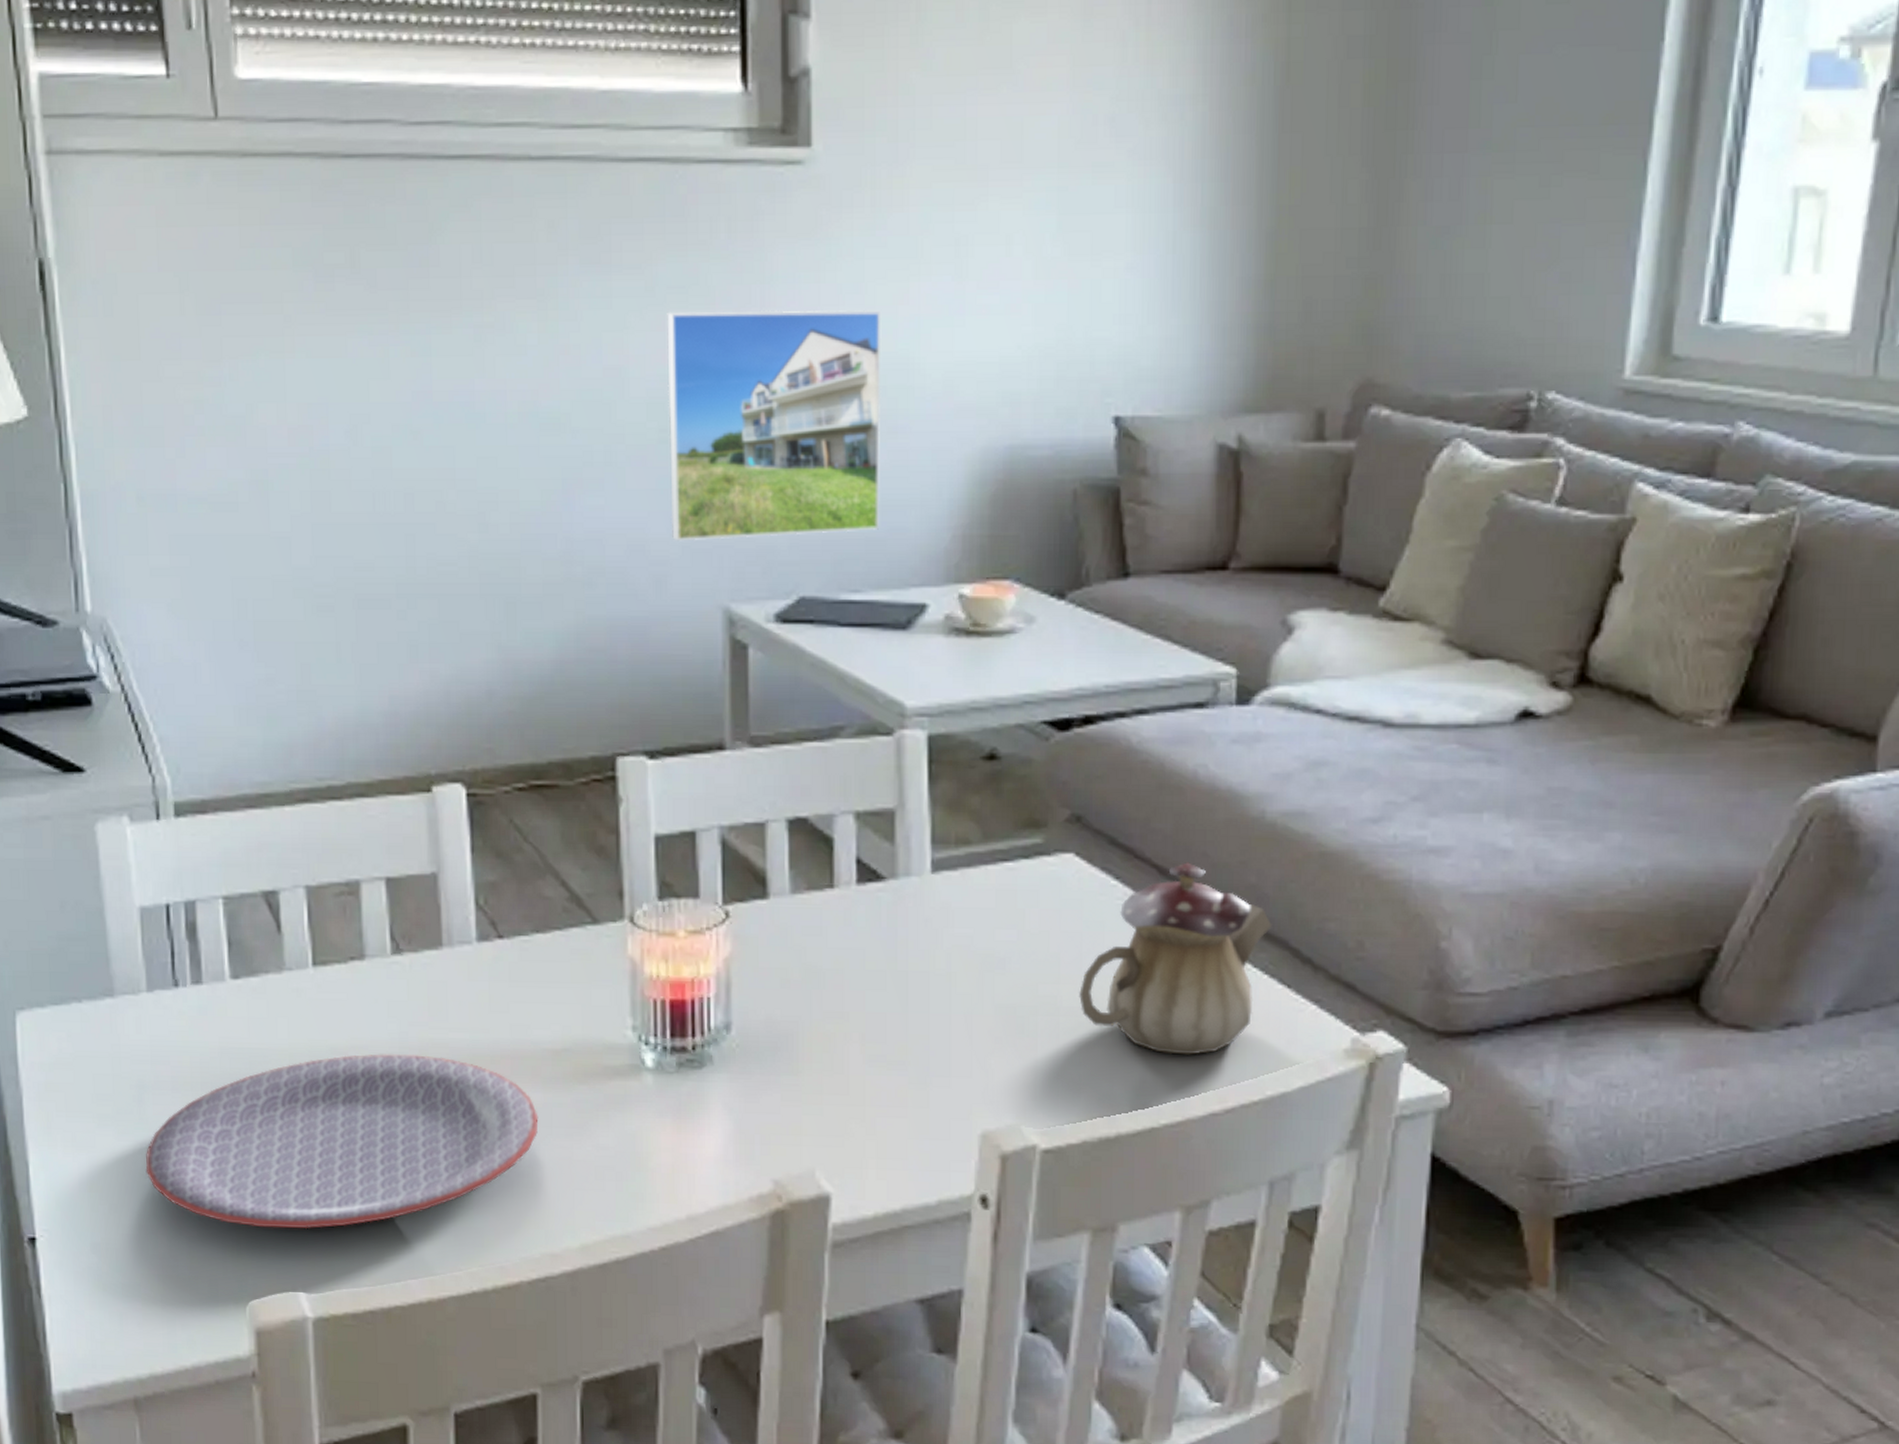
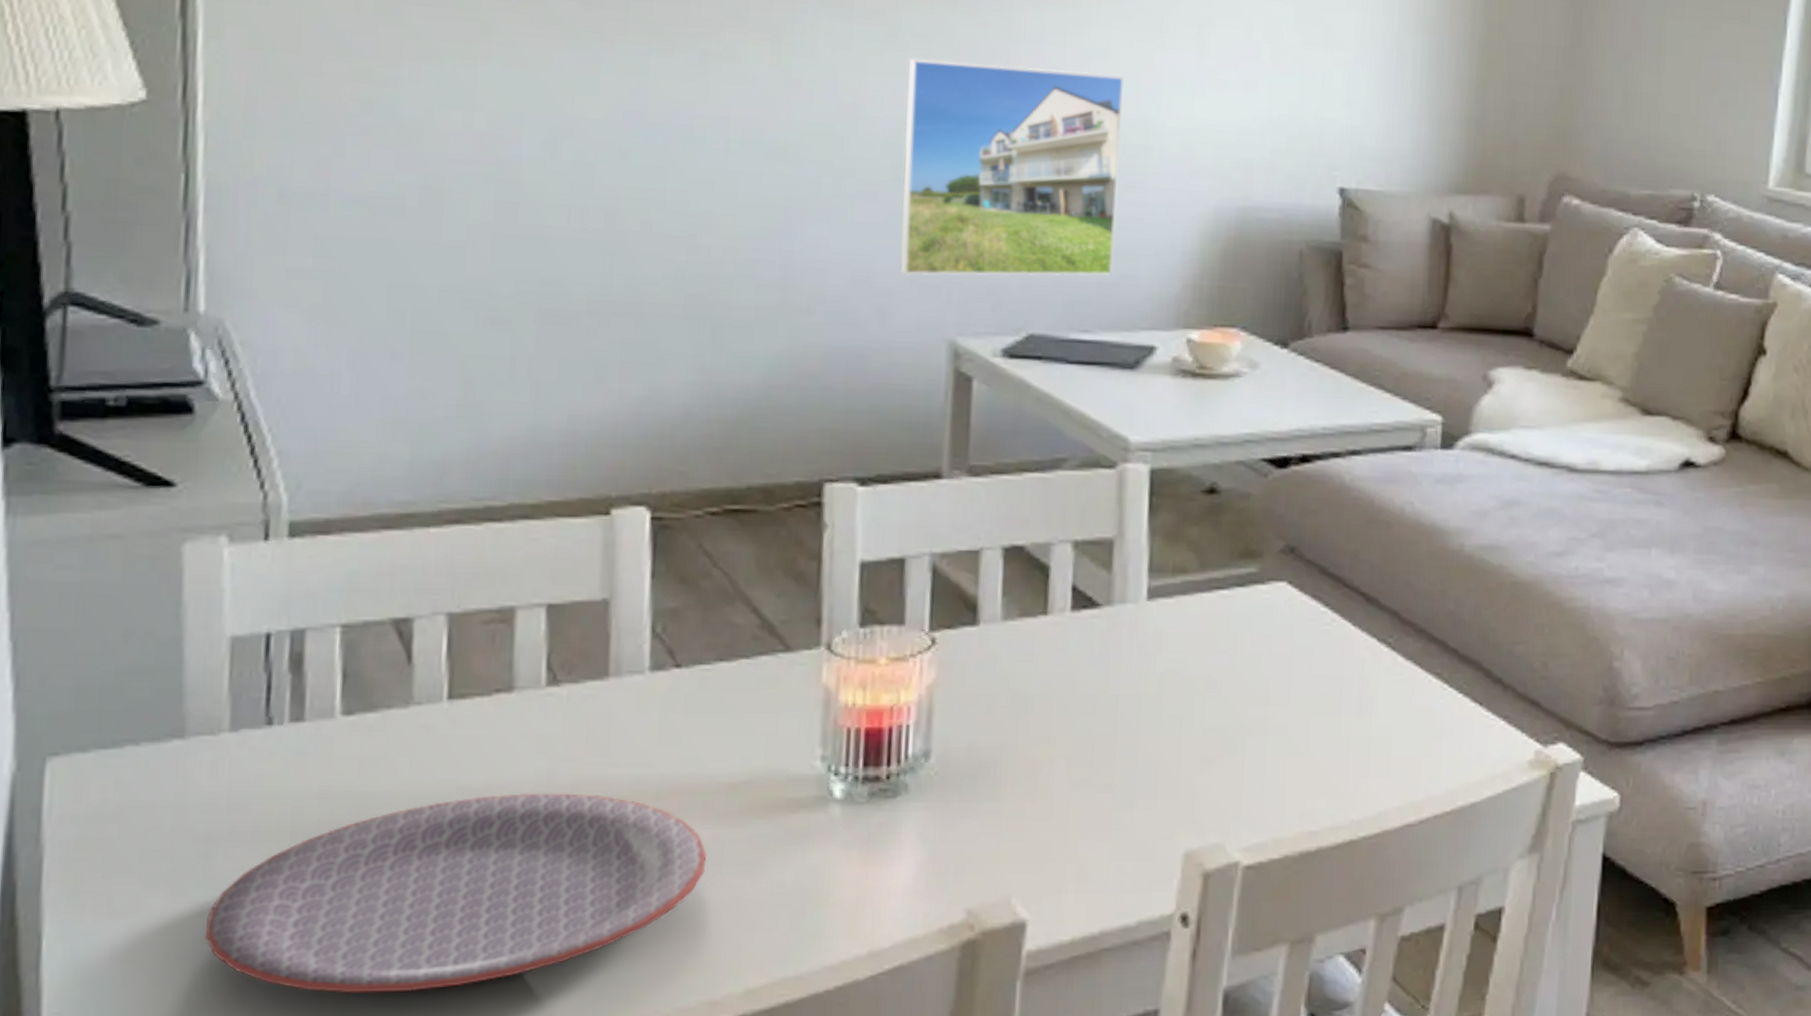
teapot: present [1079,862,1272,1055] -> none [1286,591,1467,770]

